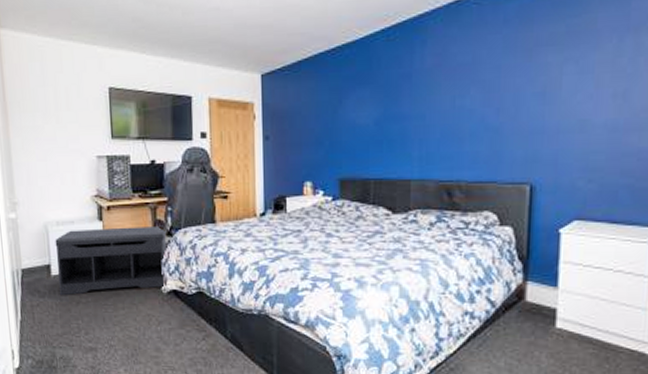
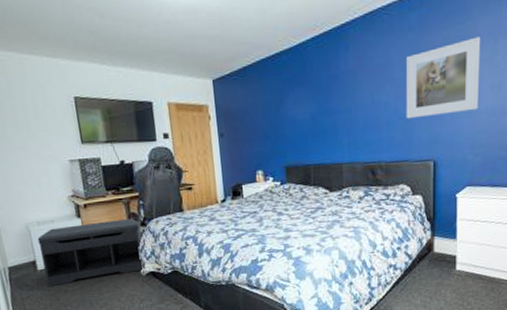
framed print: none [495,32,601,131] -> present [405,36,481,119]

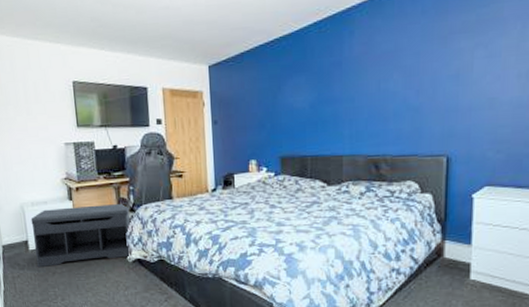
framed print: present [405,36,481,119] -> none [416,20,507,110]

